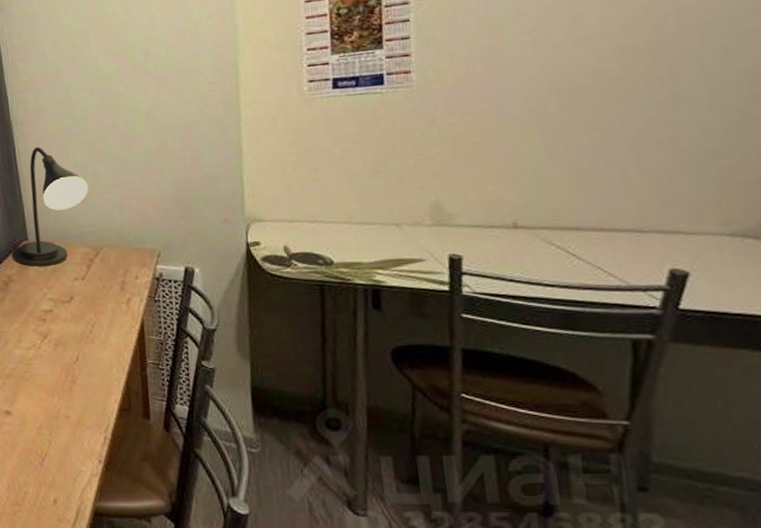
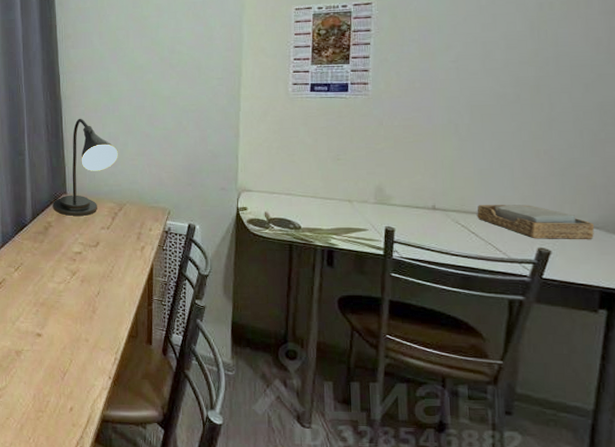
napkin holder: none [576,213,752,258] -> present [477,205,594,240]

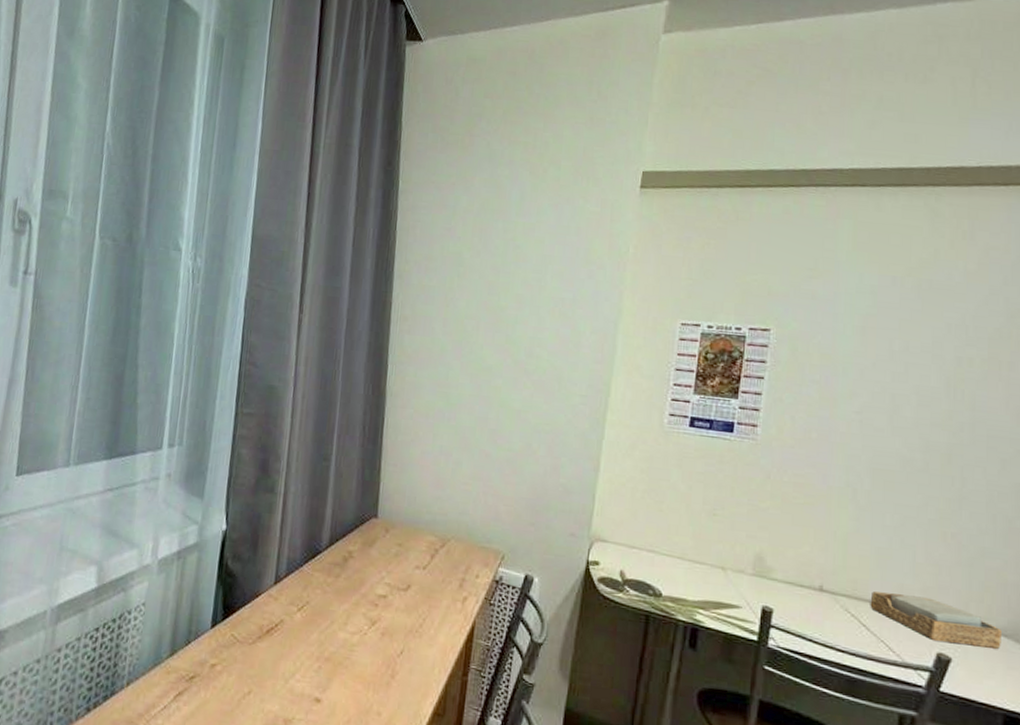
desk lamp: present [53,118,118,216] -> none [357,422,449,549]

